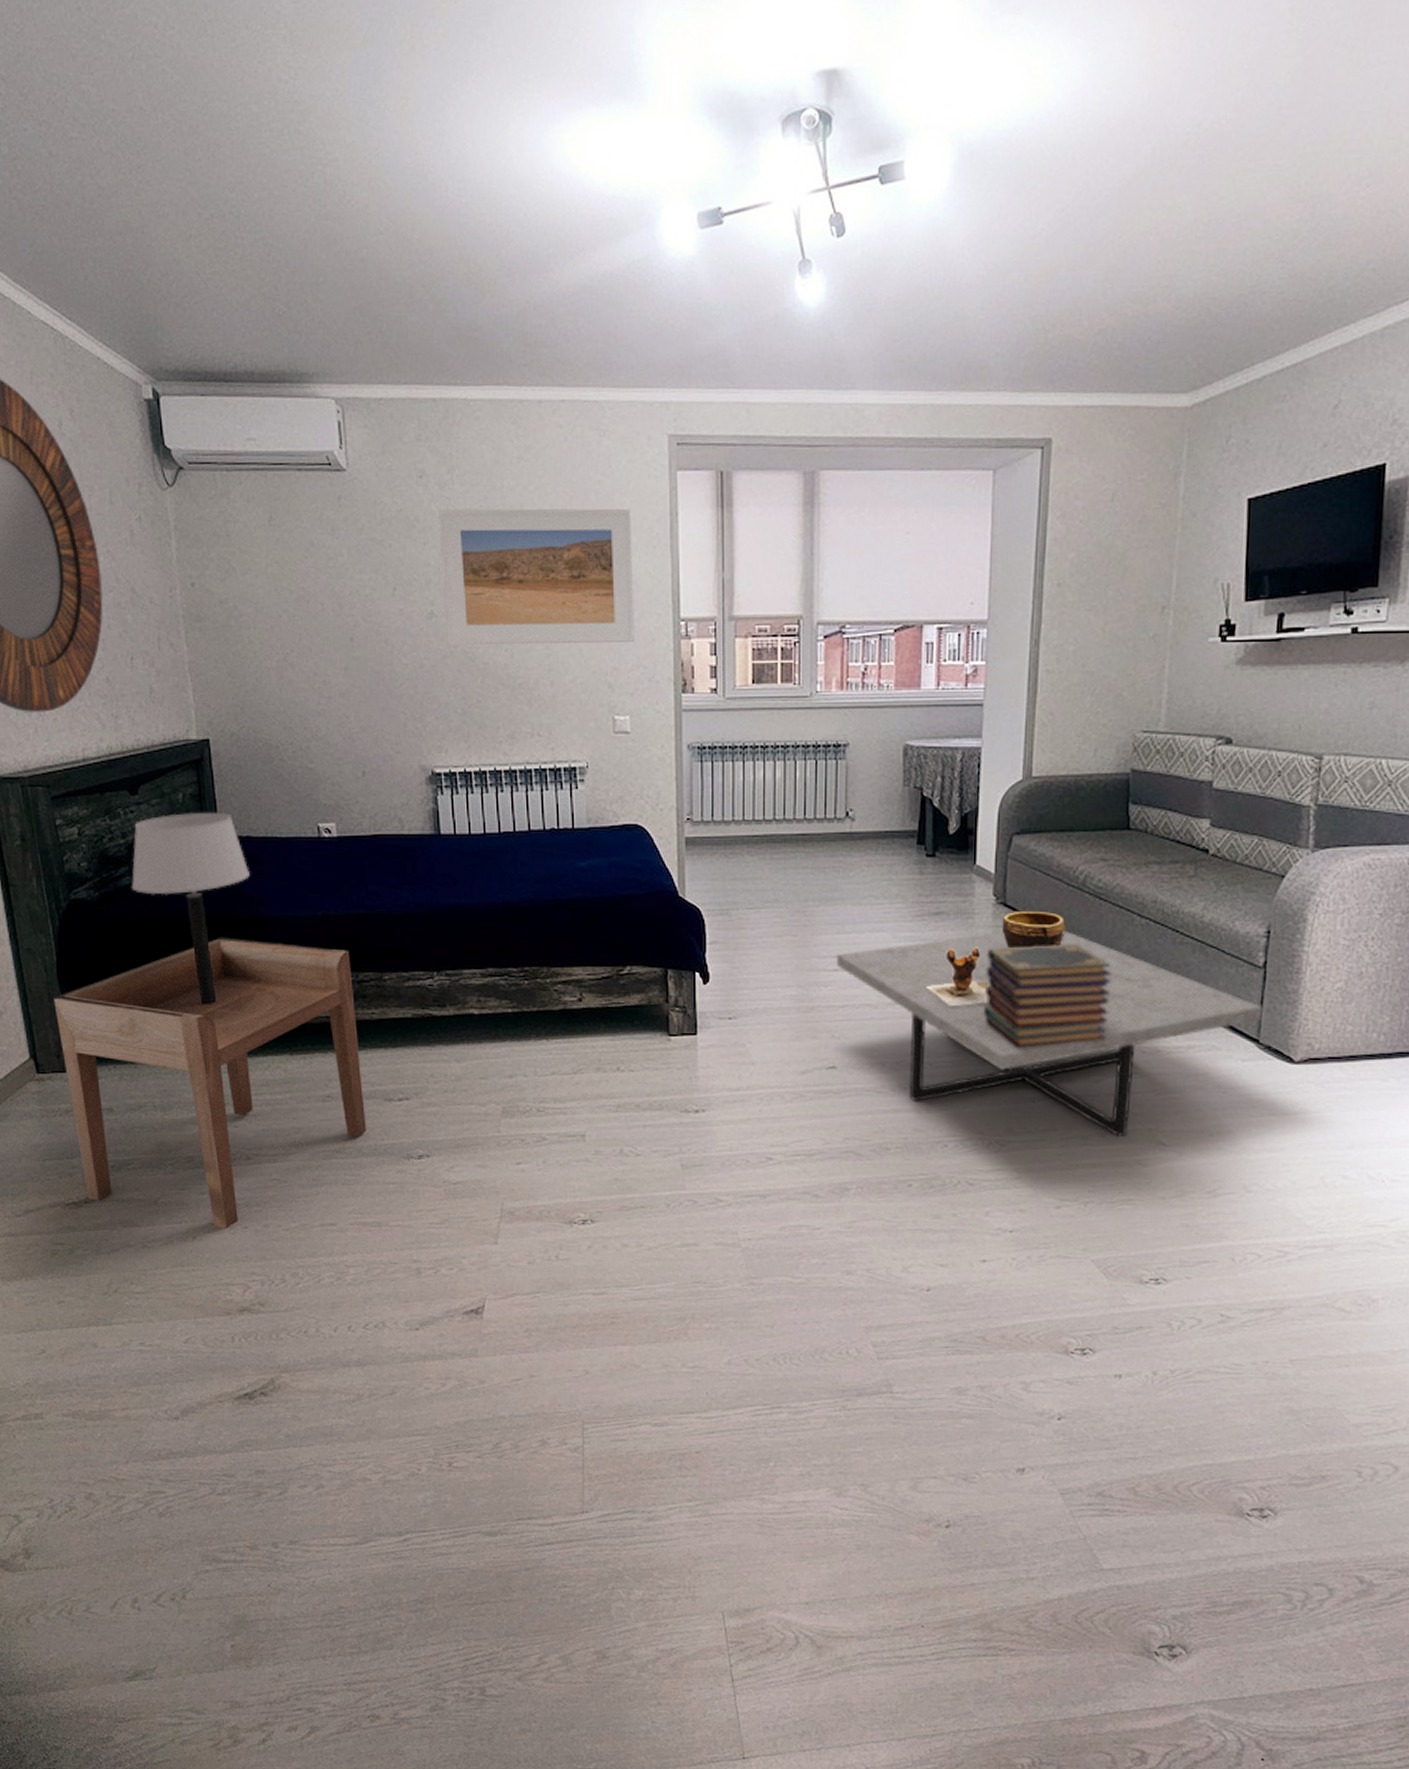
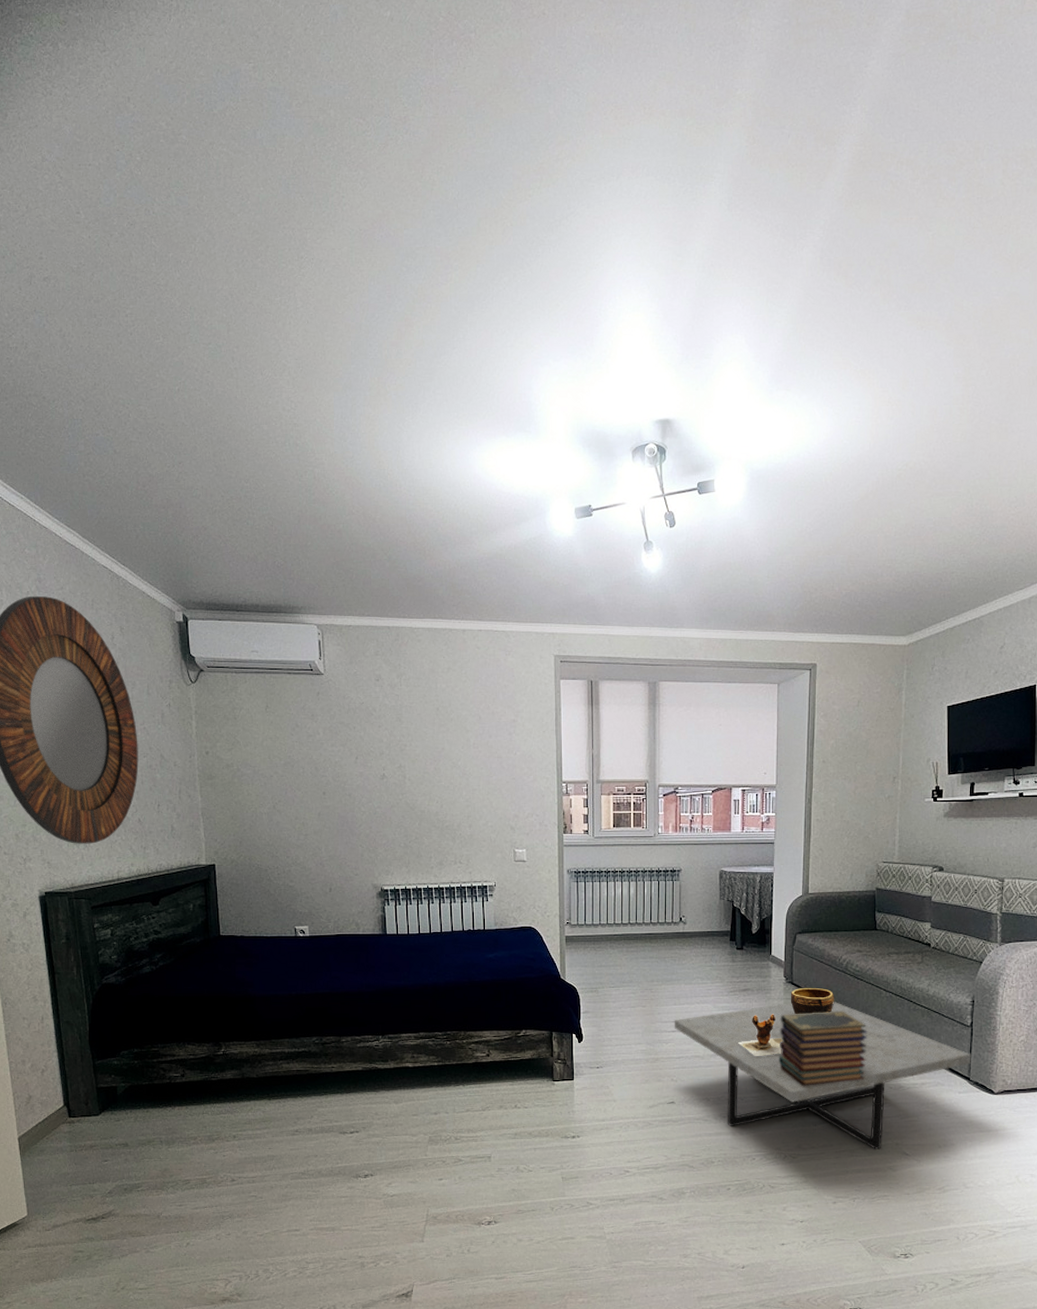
side table: present [53,937,367,1229] -> none [85,1011,326,1236]
table lamp: present [131,813,250,1005] -> none [150,919,242,1063]
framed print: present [439,508,634,646] -> none [390,702,530,799]

